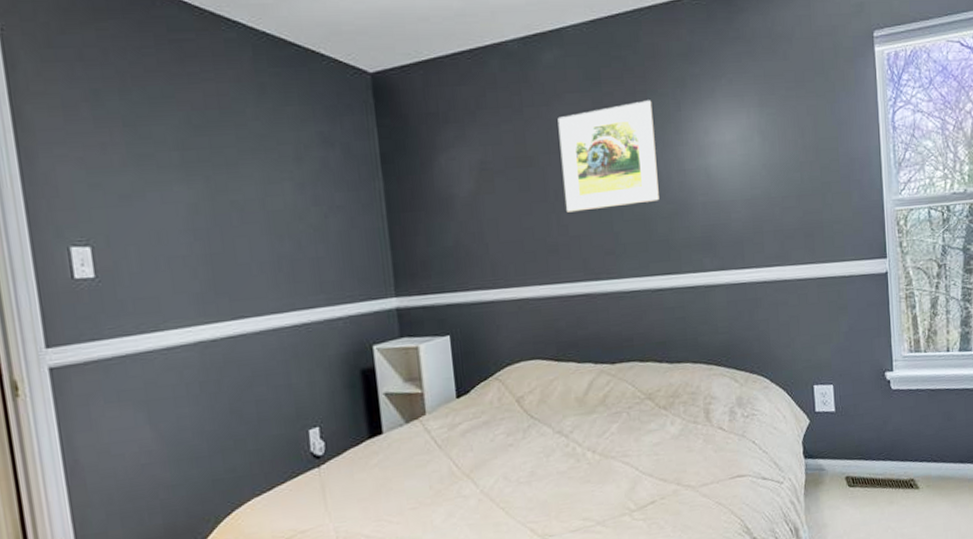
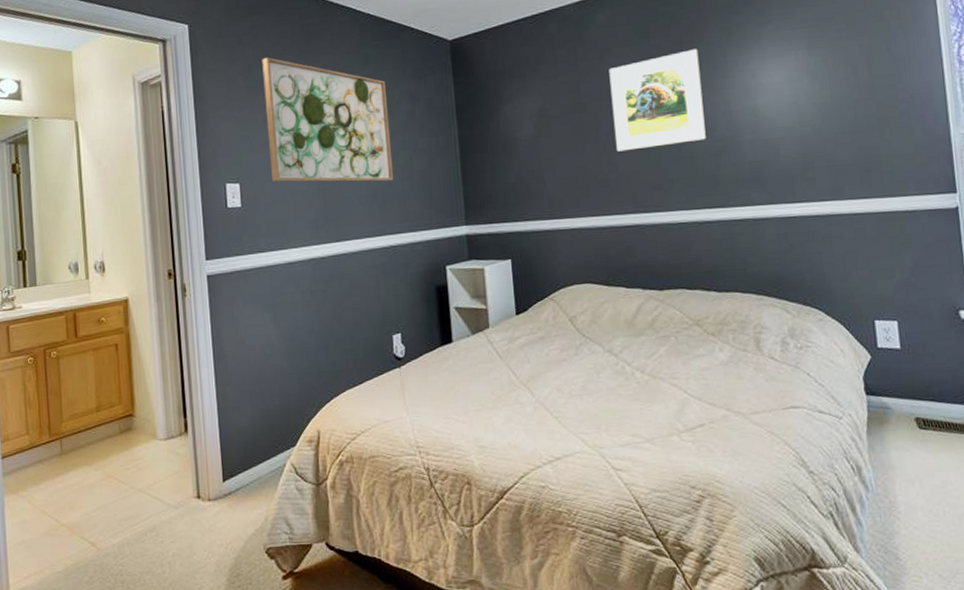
wall art: none [115,79,305,245] -> present [262,57,394,182]

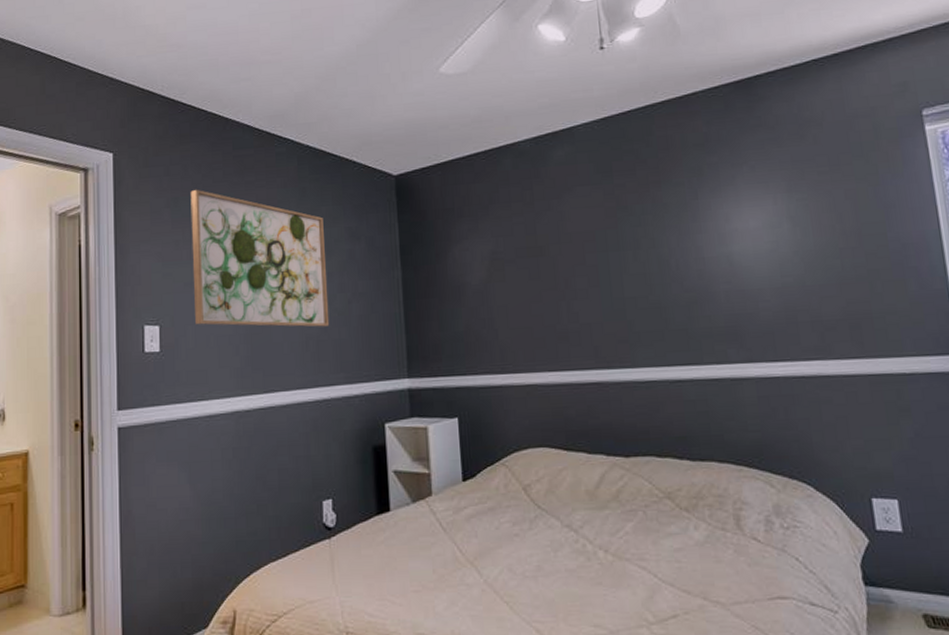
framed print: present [609,49,706,152] -> none [568,190,676,300]

